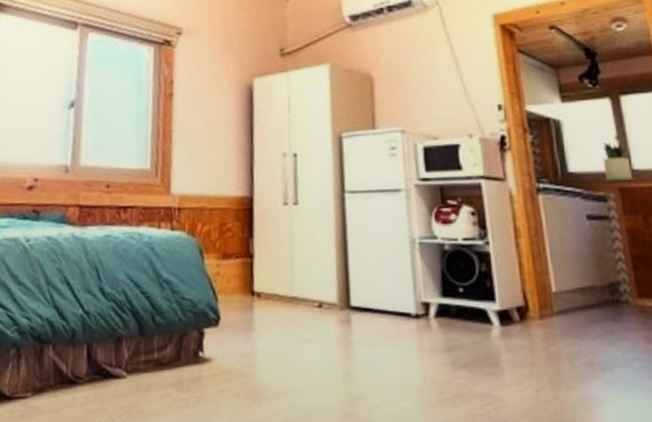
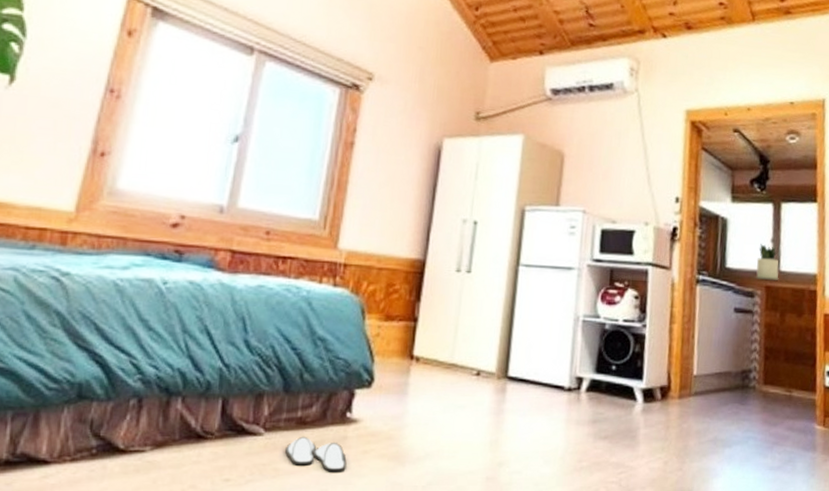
slippers: none [148,377,205,412] -> present [285,436,347,472]

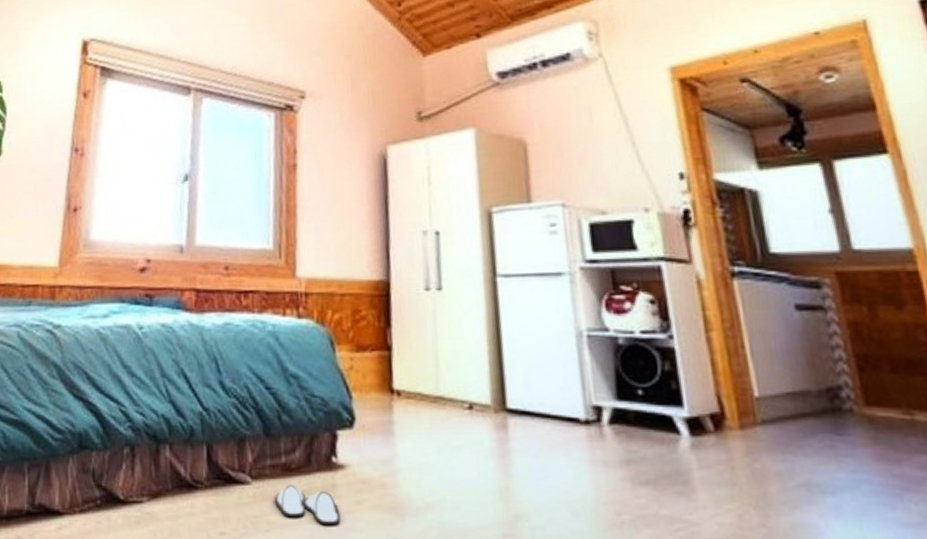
planter: present [755,244,780,281] -> none [813,216,856,265]

